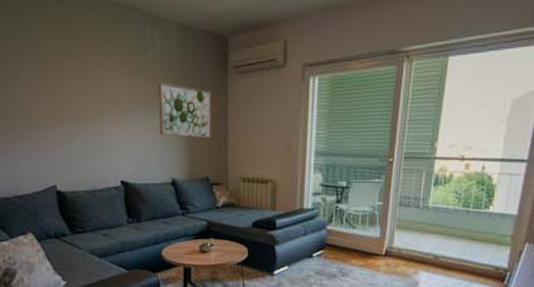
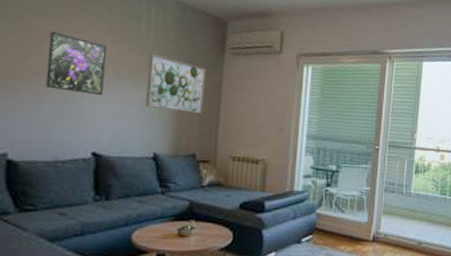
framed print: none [71,70,122,128] -> present [45,31,106,96]

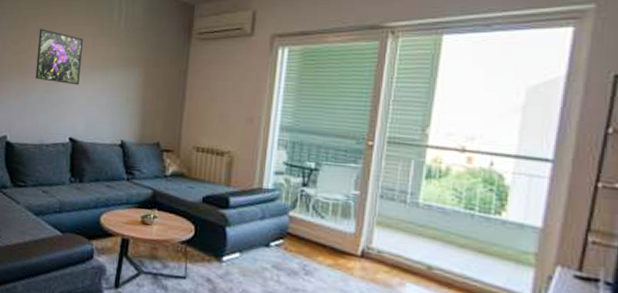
wall art: present [146,53,207,114] -> none [115,43,173,102]

